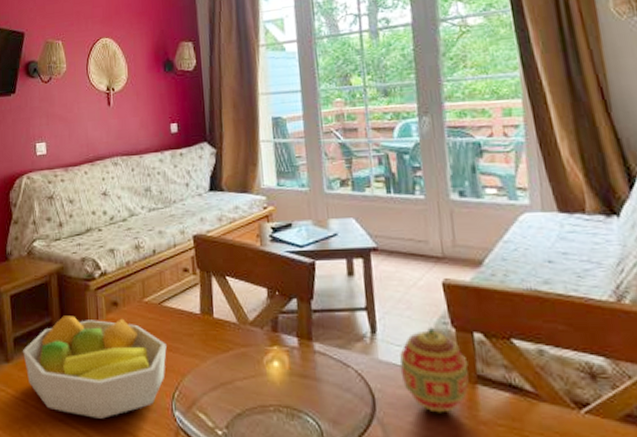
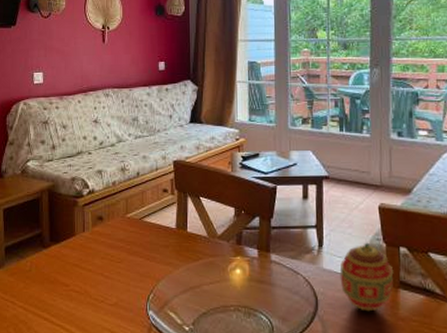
fruit bowl: present [23,316,167,419] -> none [13,228,145,318]

